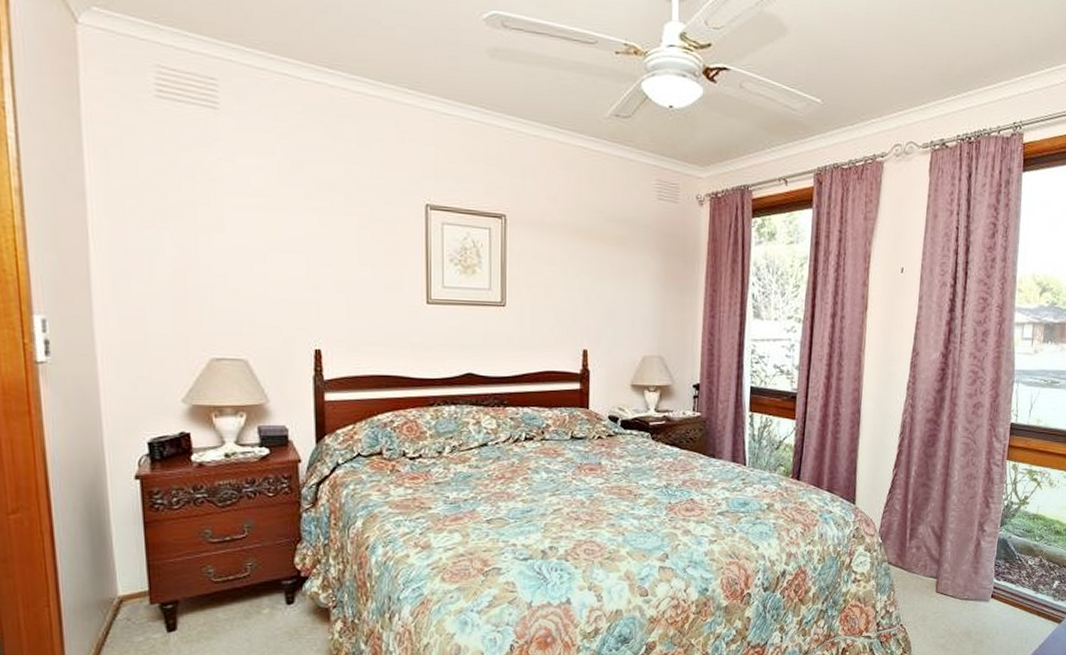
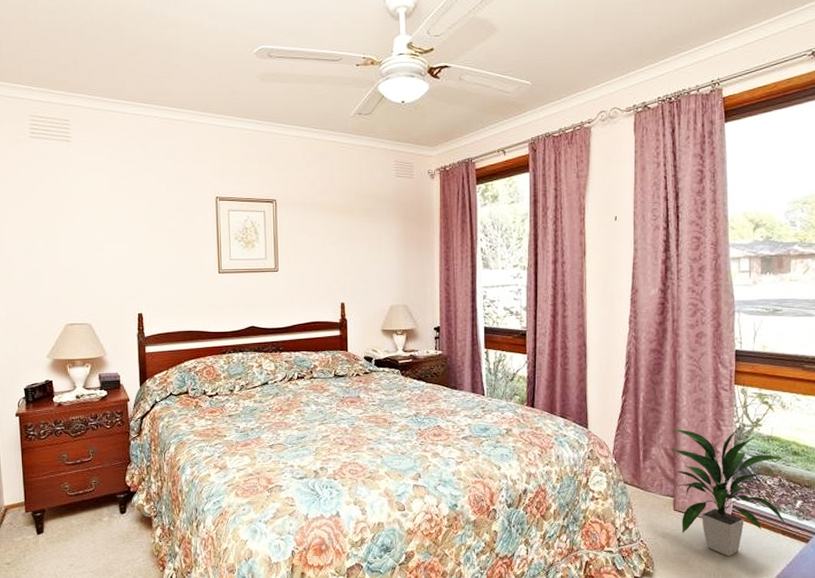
indoor plant: none [935,505,1047,639] -> present [668,428,786,556]

